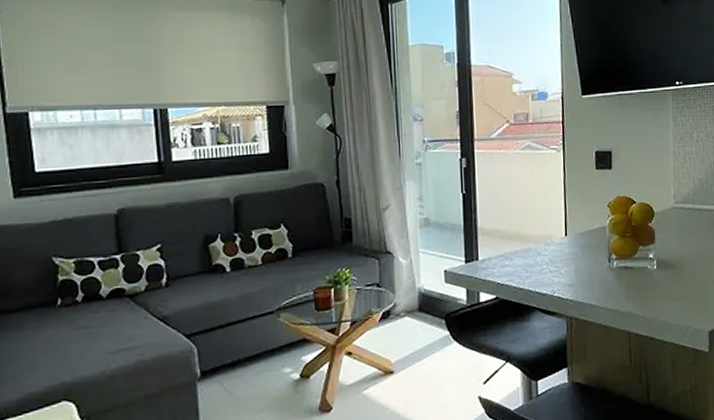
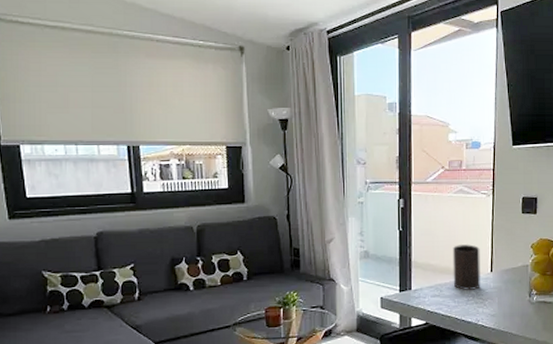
cup: none [522,206,555,258] -> present [452,244,481,290]

